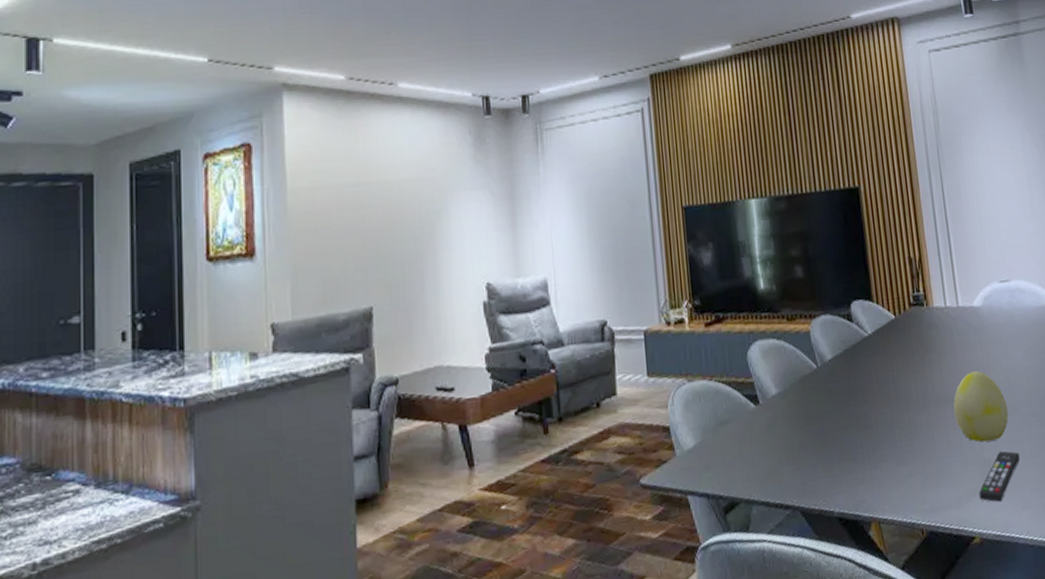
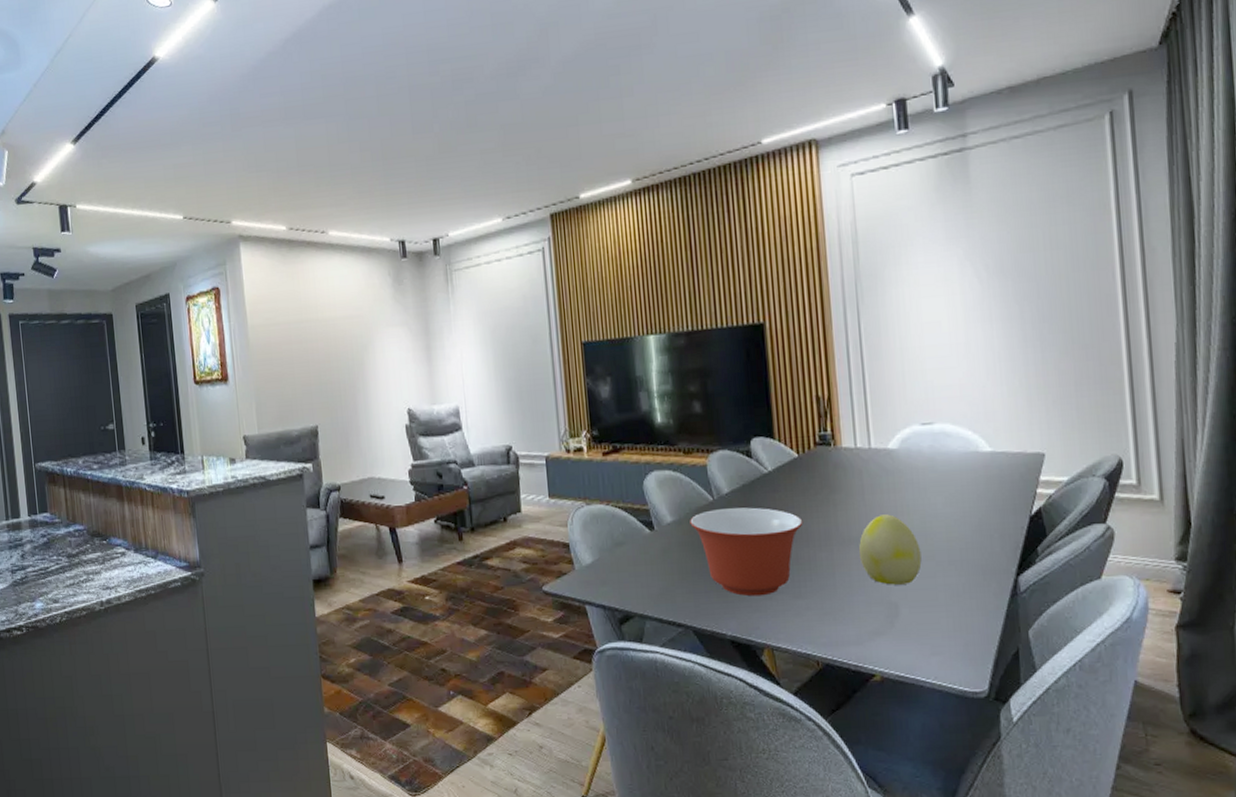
mixing bowl: none [795,372,903,468] -> present [690,507,803,597]
remote control: present [978,450,1021,502] -> none [882,595,933,645]

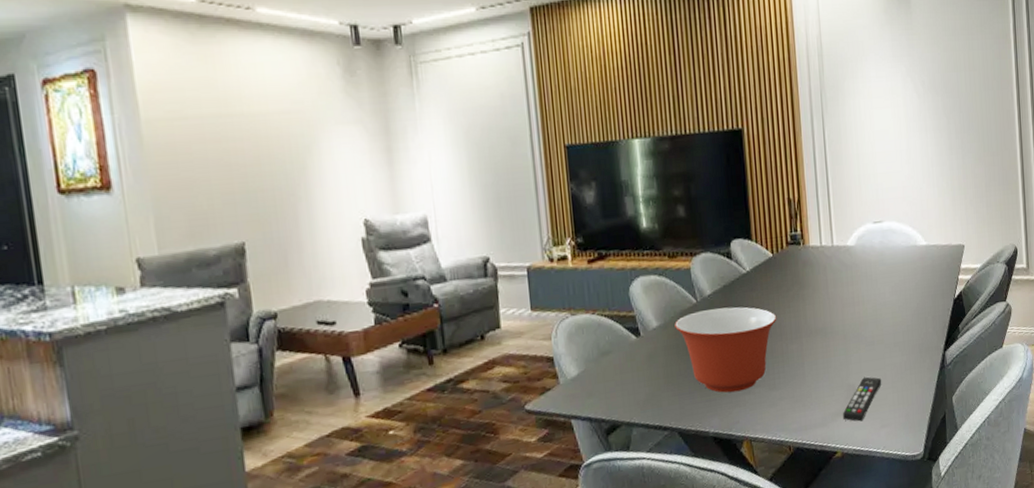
decorative egg: present [858,514,922,585] -> none [823,305,874,369]
remote control: none [882,595,933,645] -> present [842,376,882,422]

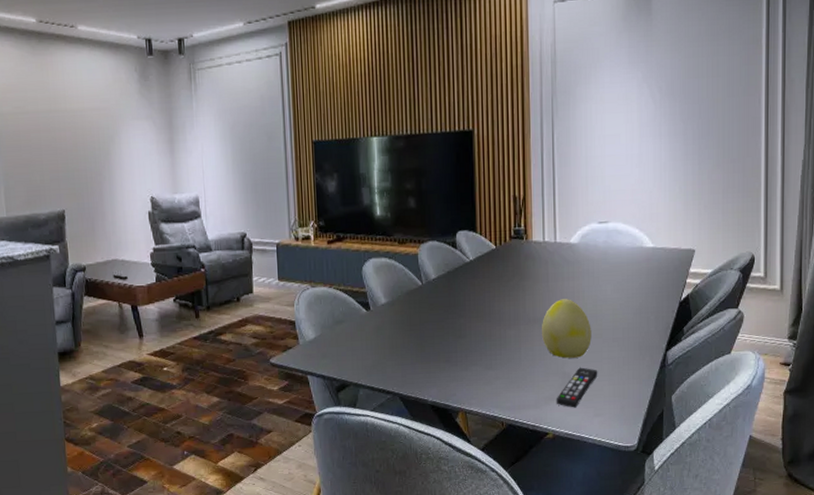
mixing bowl: present [675,306,777,393] -> none [401,291,497,368]
decorative egg: none [823,305,874,369] -> present [541,299,592,358]

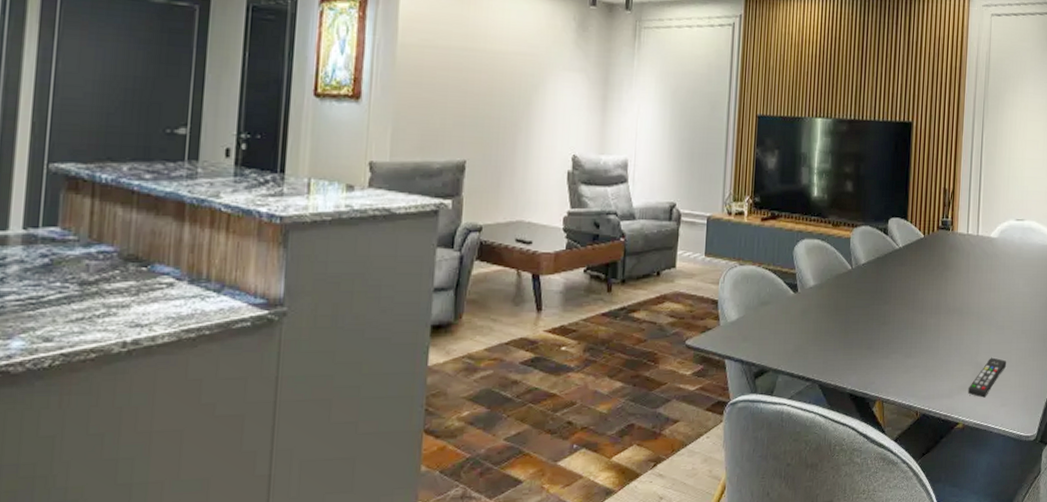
decorative egg: present [541,299,592,358] -> none [959,290,1004,348]

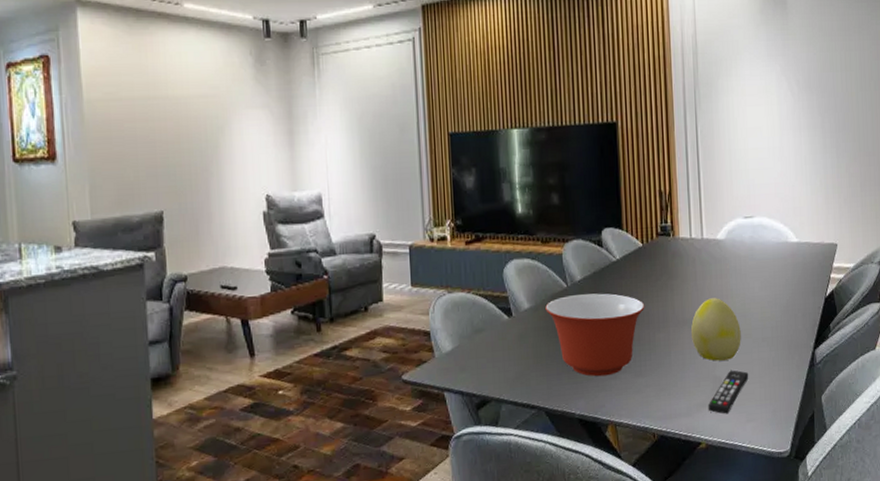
mixing bowl: none [829,277,921,355] -> present [545,293,645,377]
decorative egg: none [959,290,1004,348] -> present [690,298,741,361]

